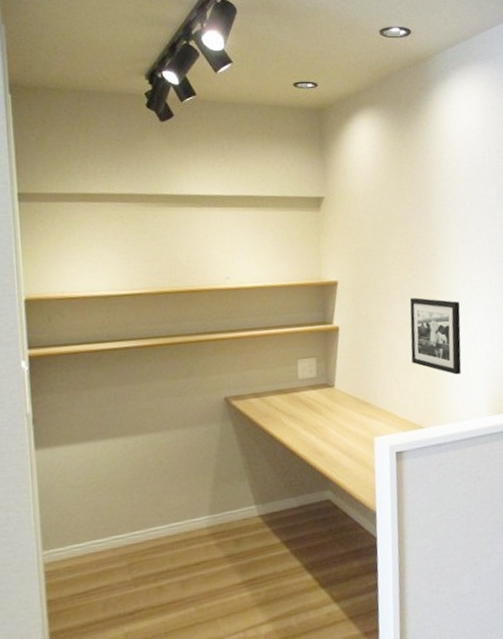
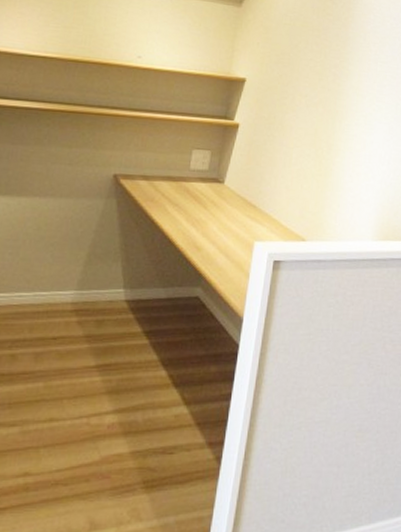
picture frame: present [409,297,462,375] -> none [305,108,364,193]

